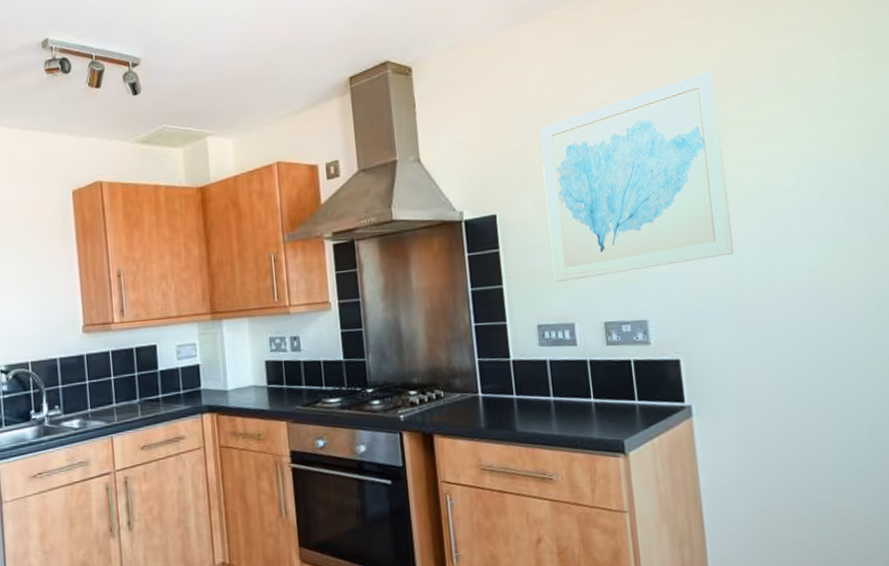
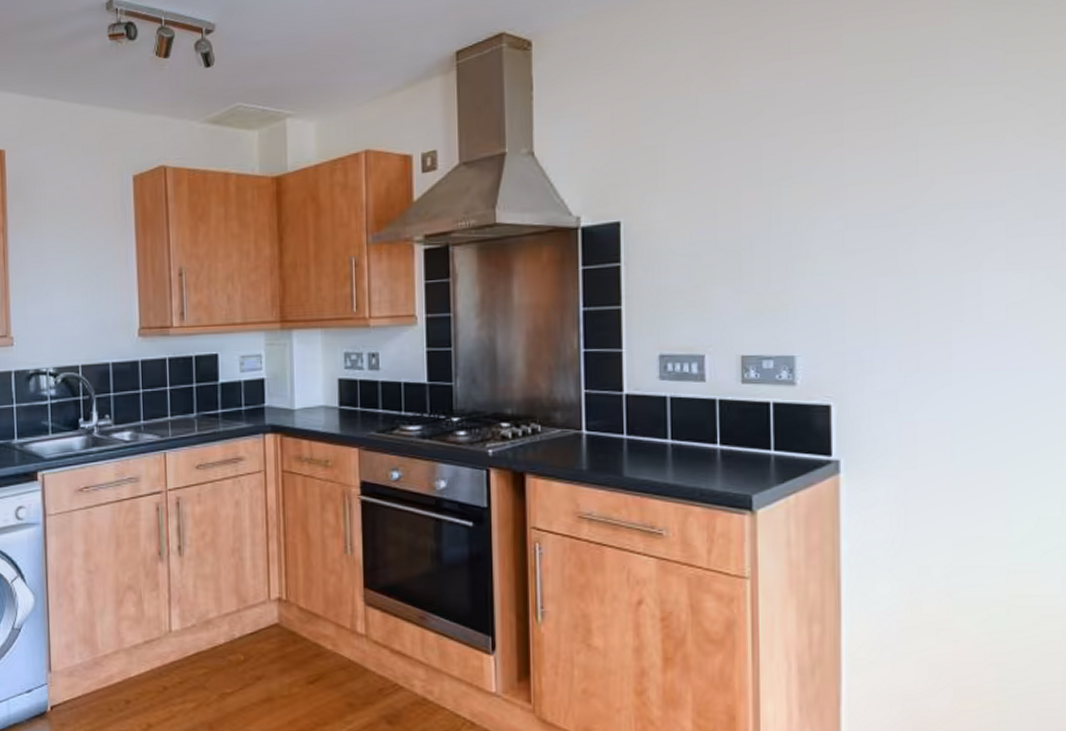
wall art: present [539,70,734,283] -> none [682,52,913,306]

